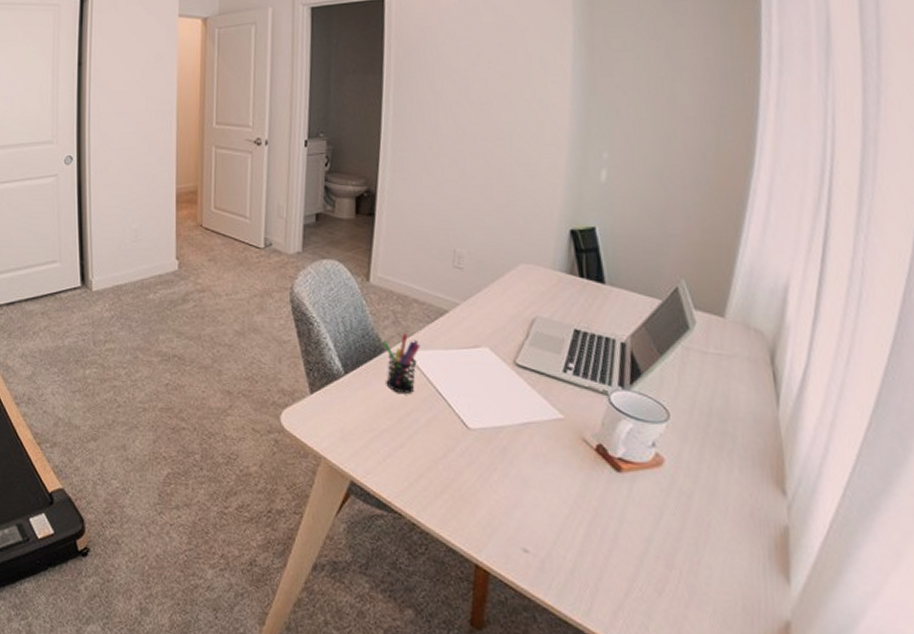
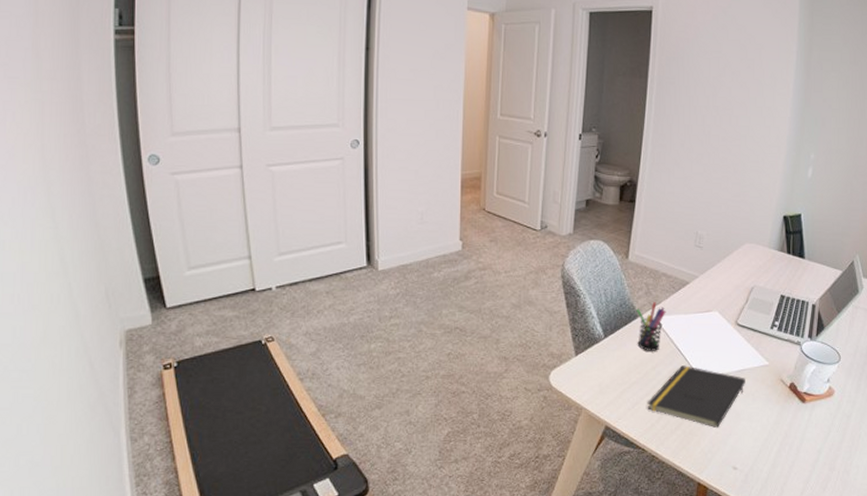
notepad: none [402,413,533,497] -> present [647,365,745,429]

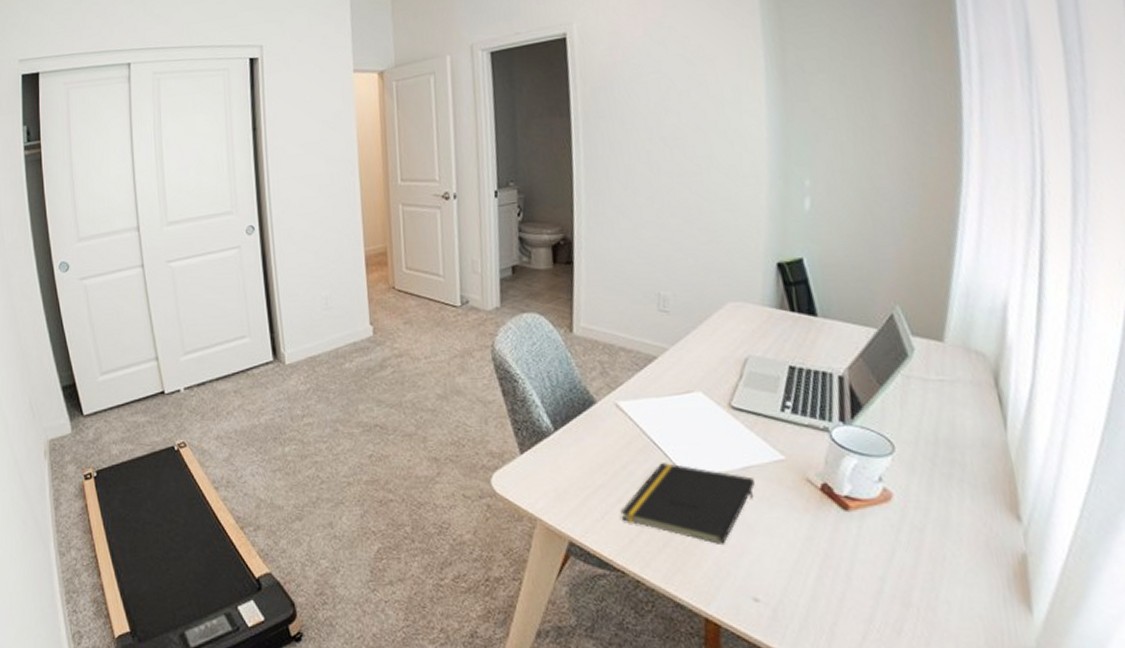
pen holder: present [636,302,666,351] -> none [591,383,631,446]

